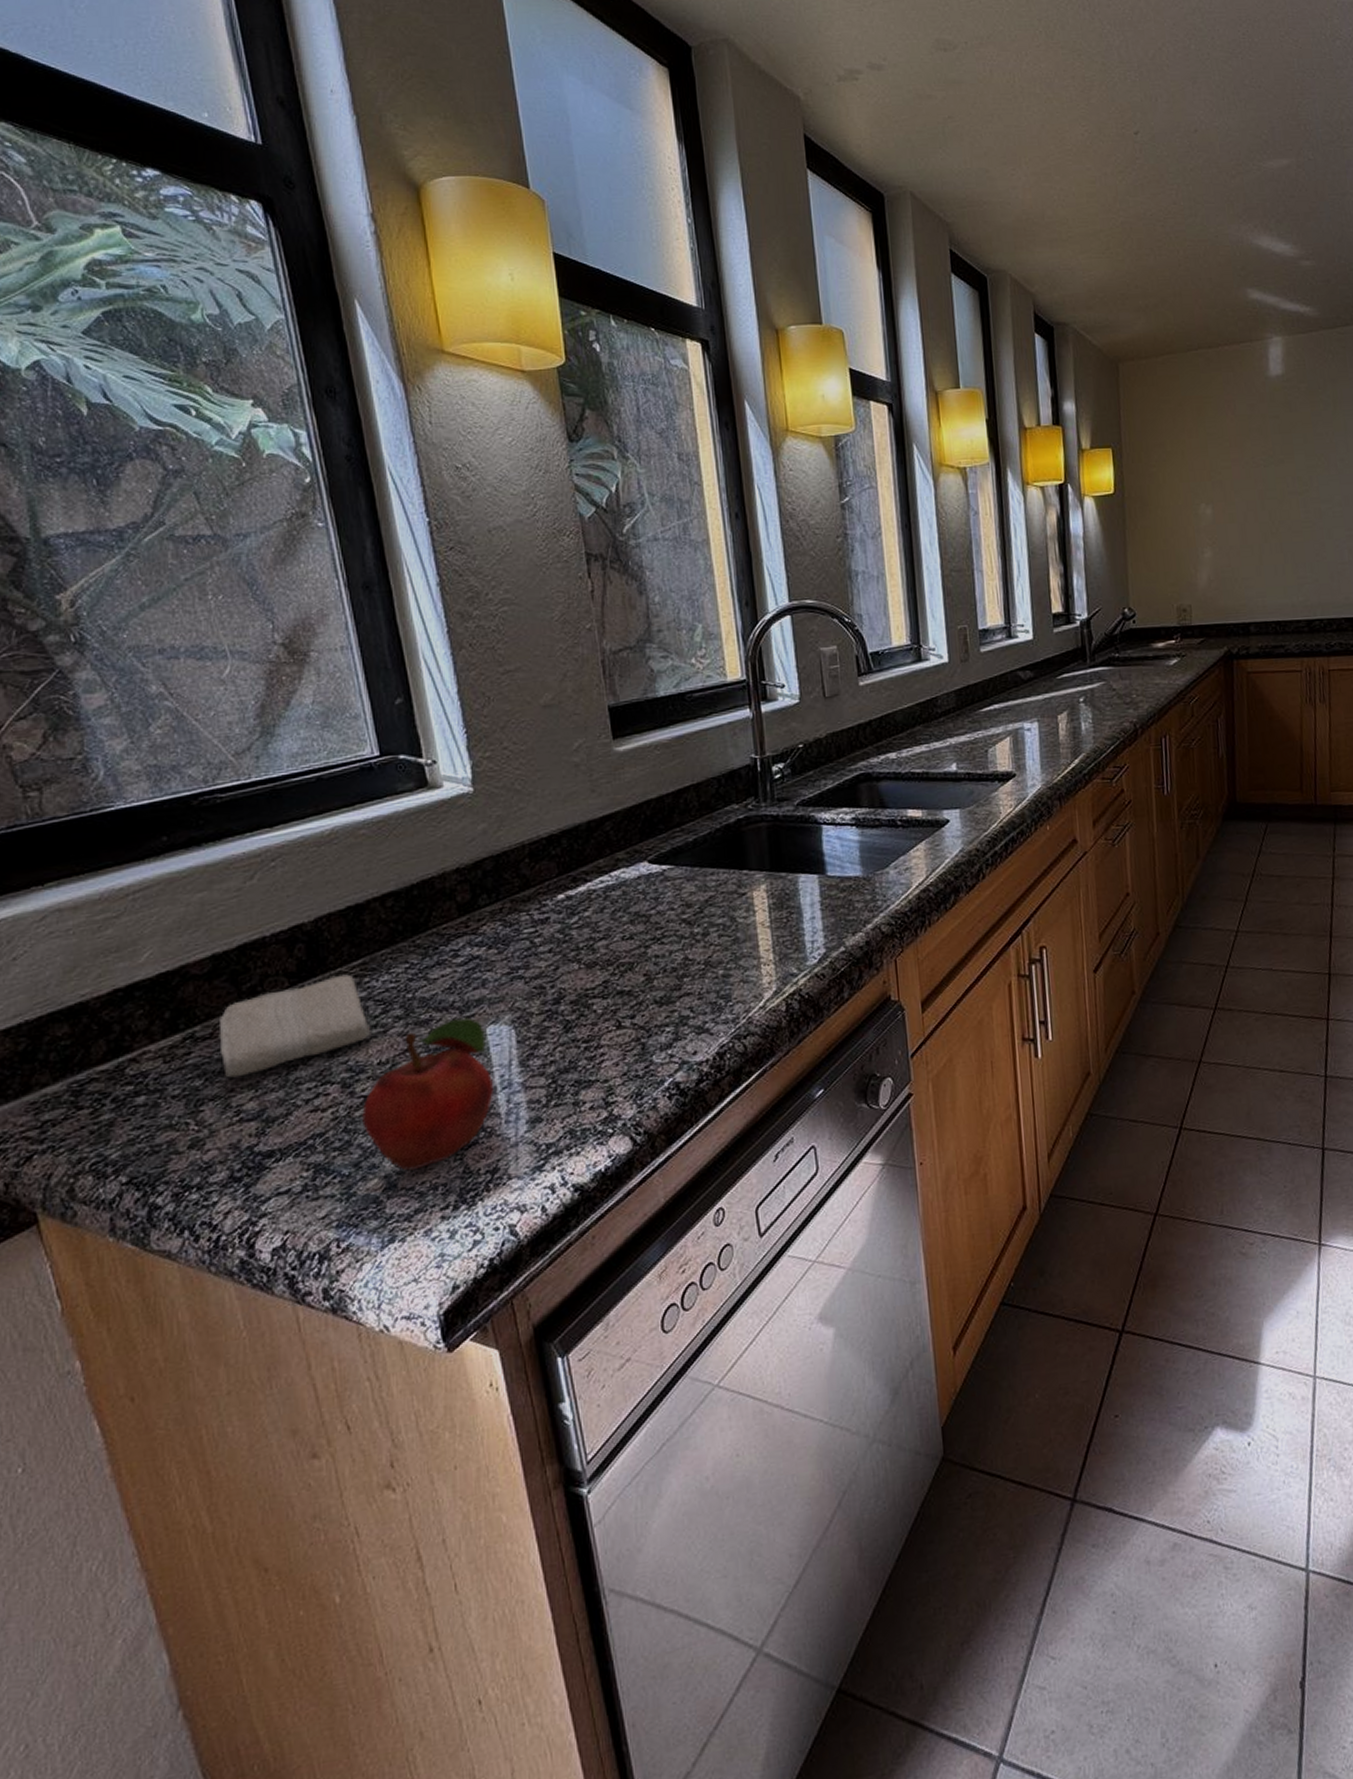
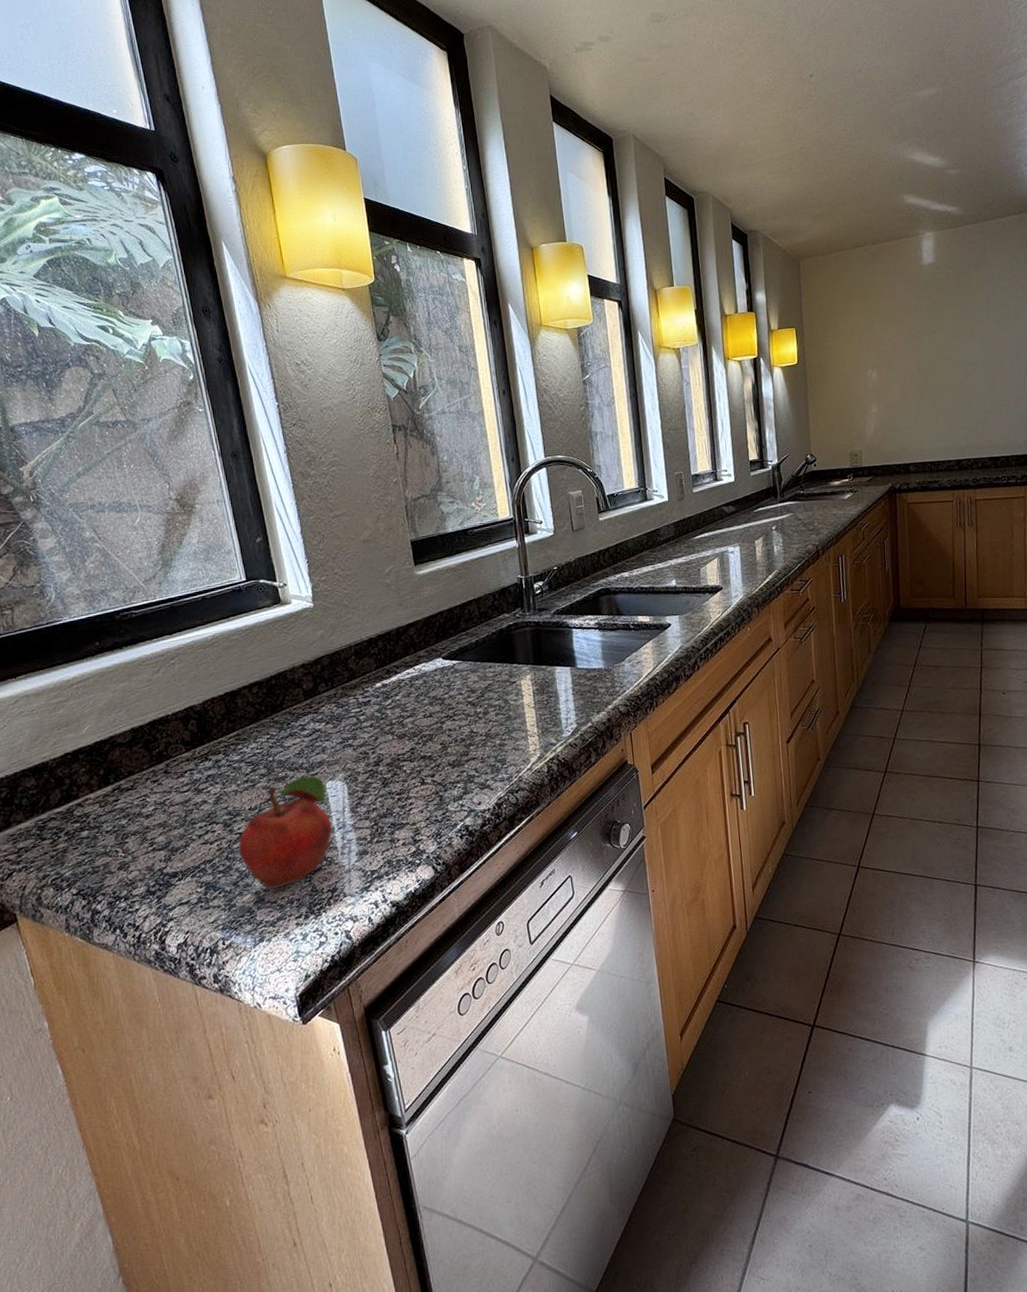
washcloth: present [218,974,372,1078] -> none [137,743,244,819]

